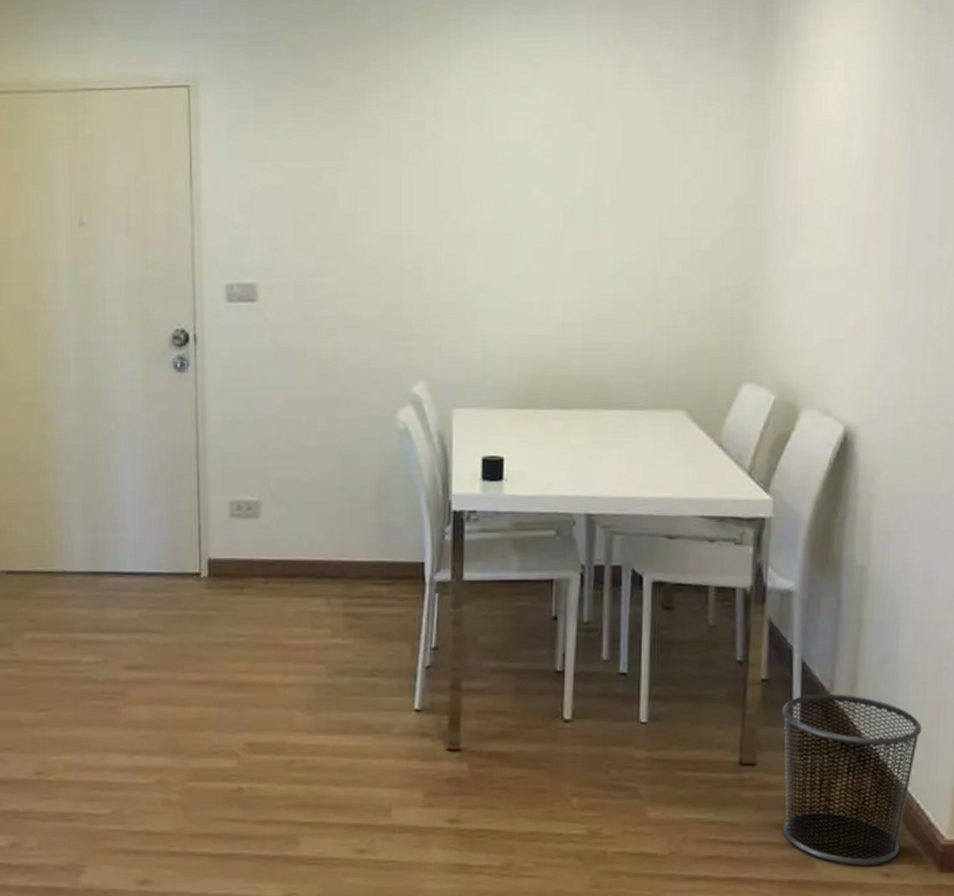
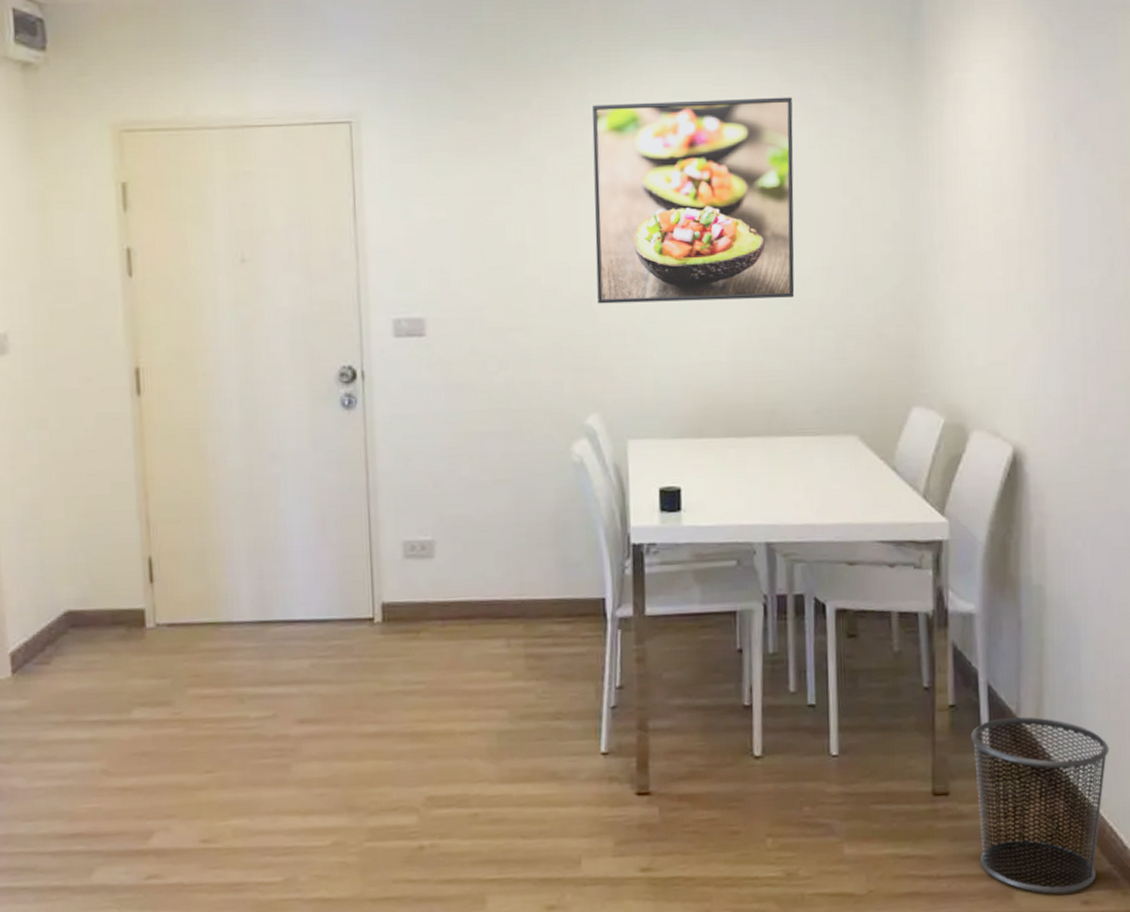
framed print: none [428,63,636,273] -> present [592,97,795,304]

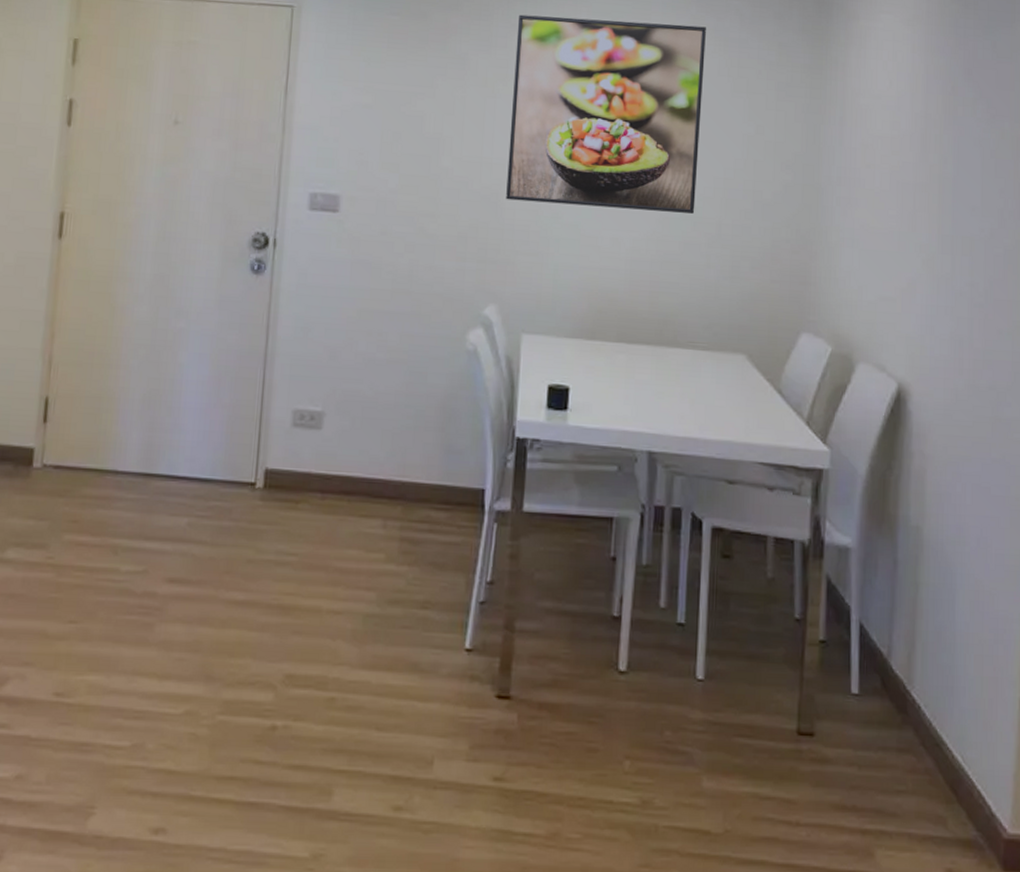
waste bin: present [970,717,1109,894] -> none [839,660,980,858]

